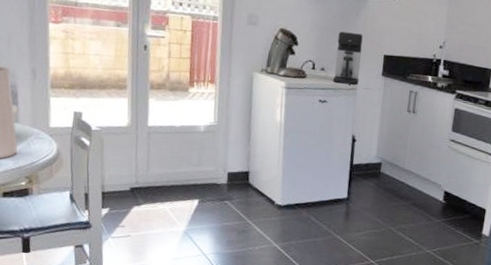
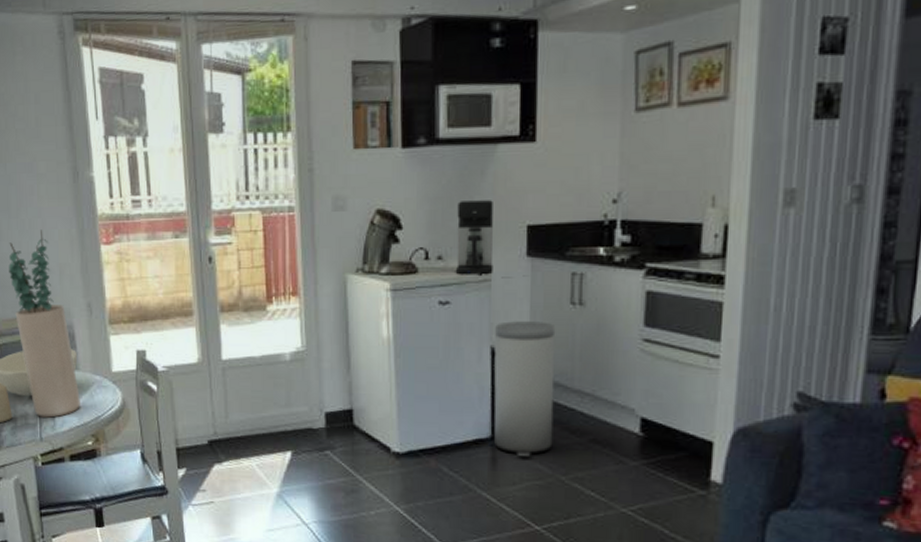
pedal bin: none [348,119,397,213] -> present [493,321,556,458]

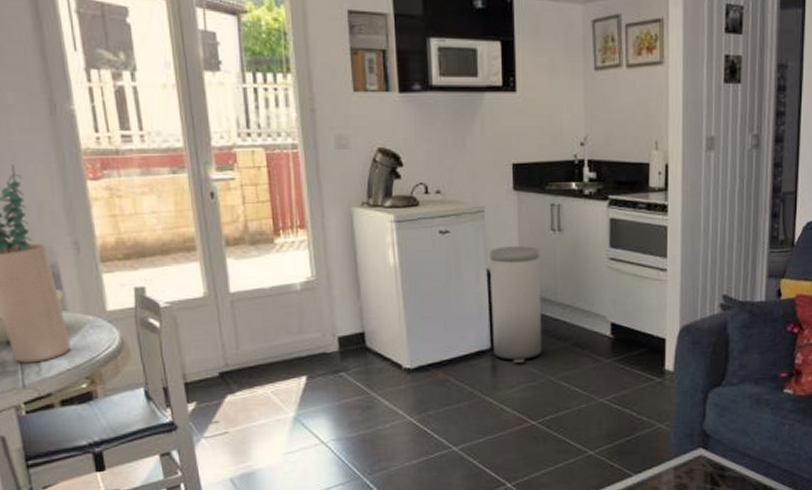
coffee maker: present [455,200,493,275] -> none [452,141,486,207]

